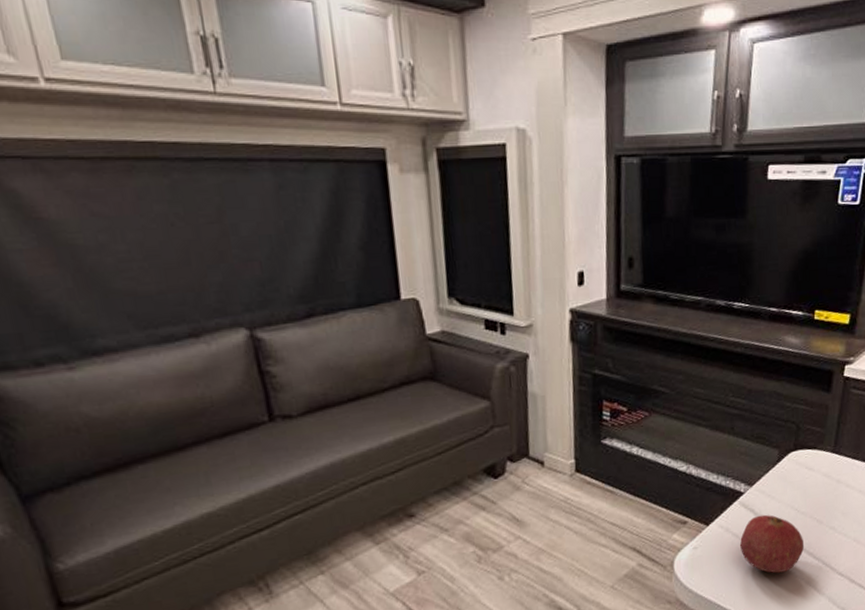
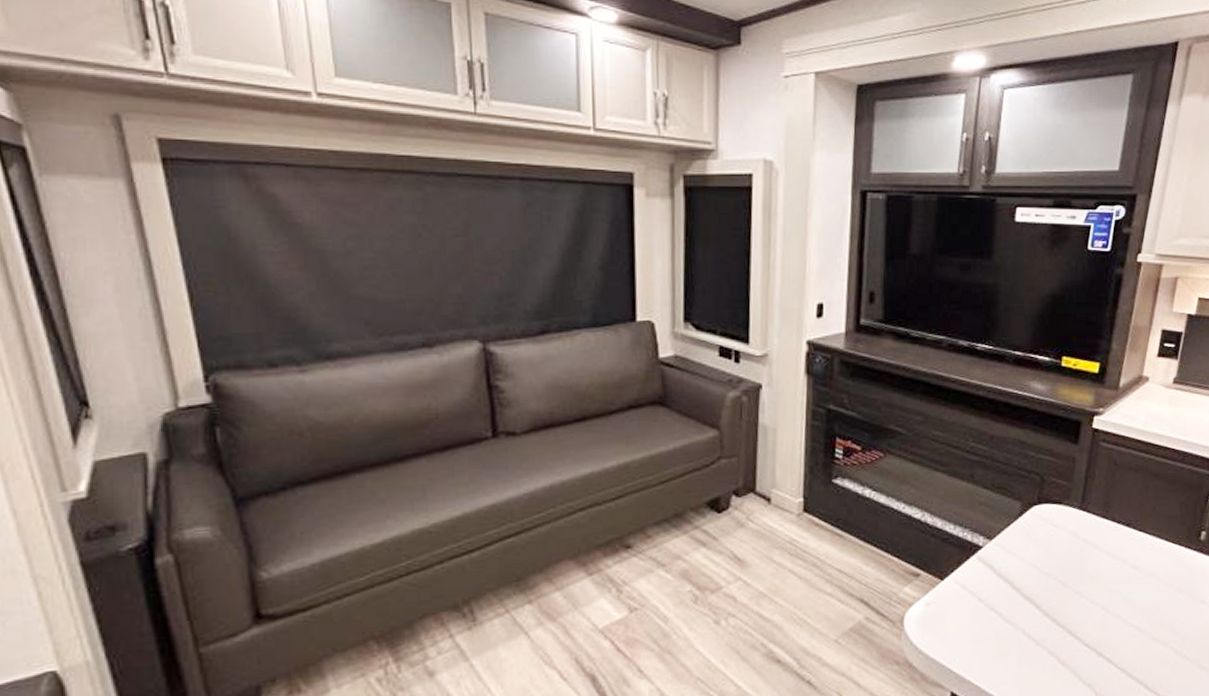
fruit: present [739,514,805,574] -> none [976,572,1048,639]

